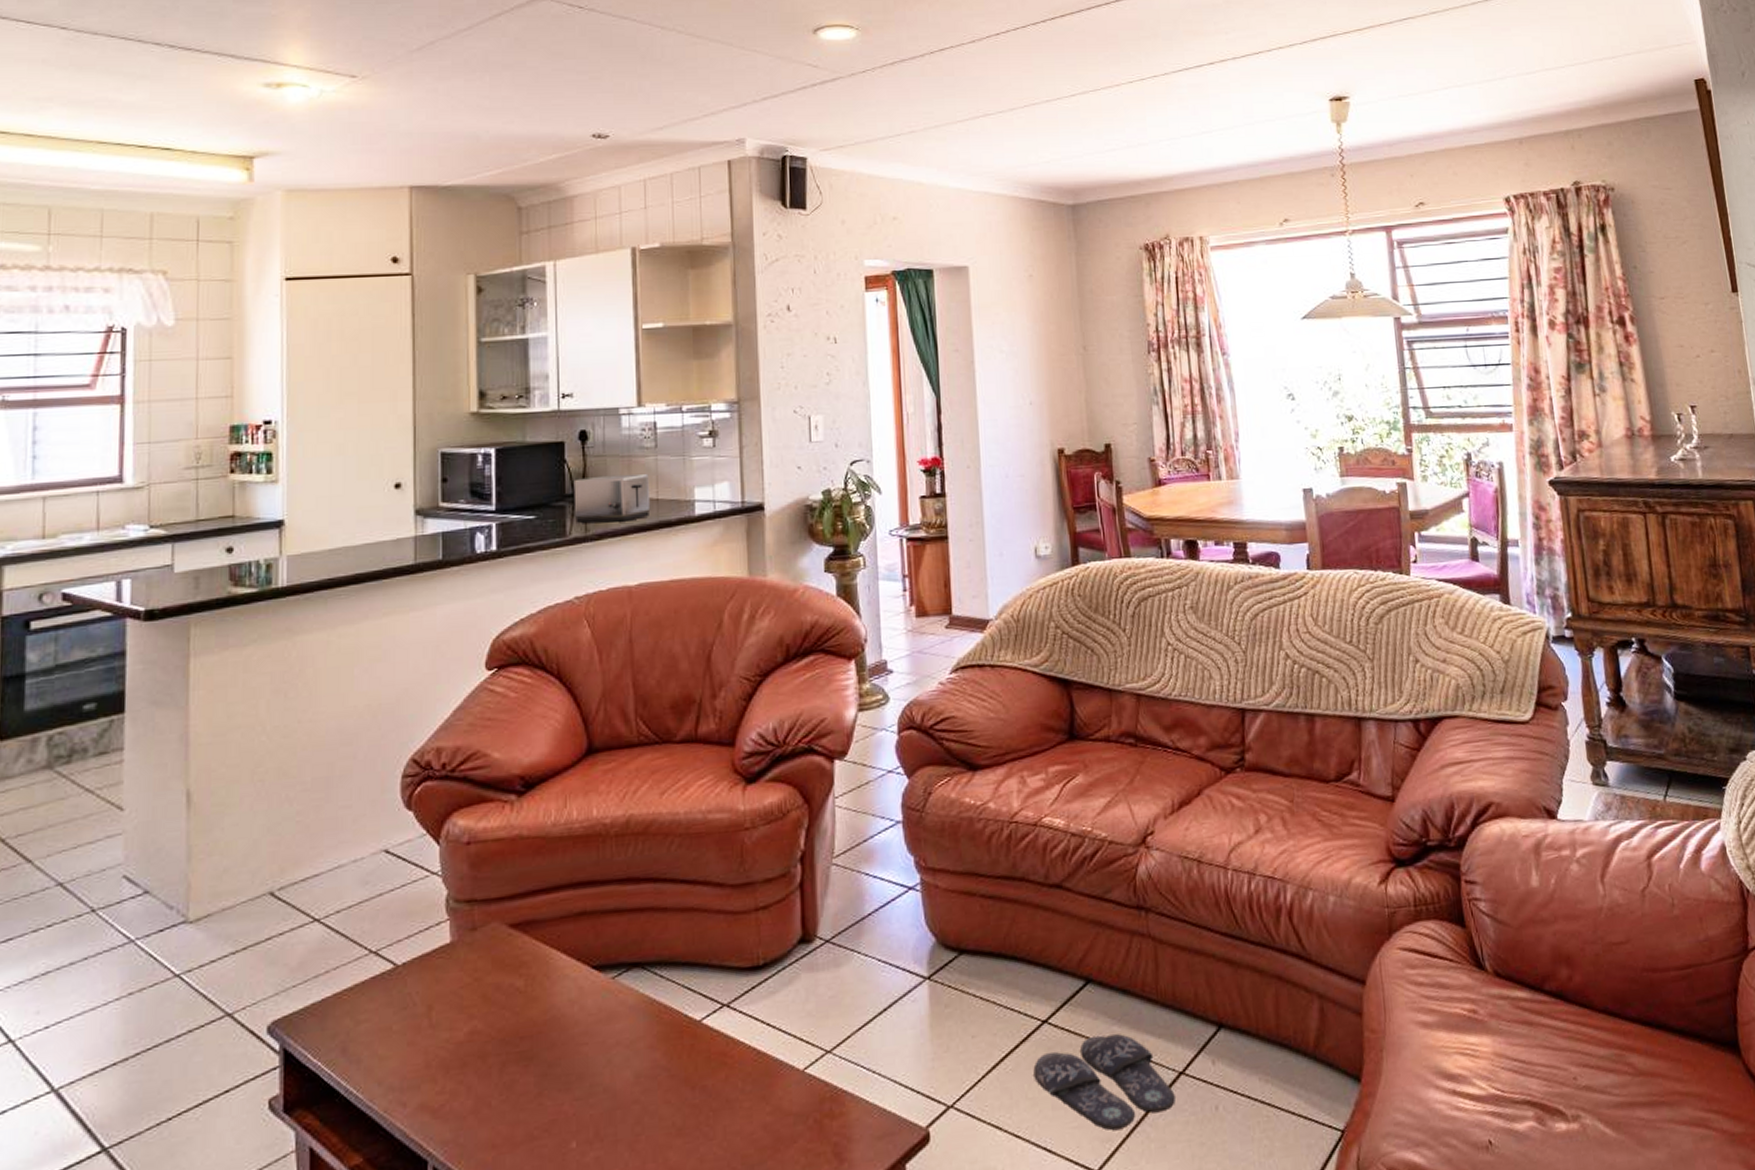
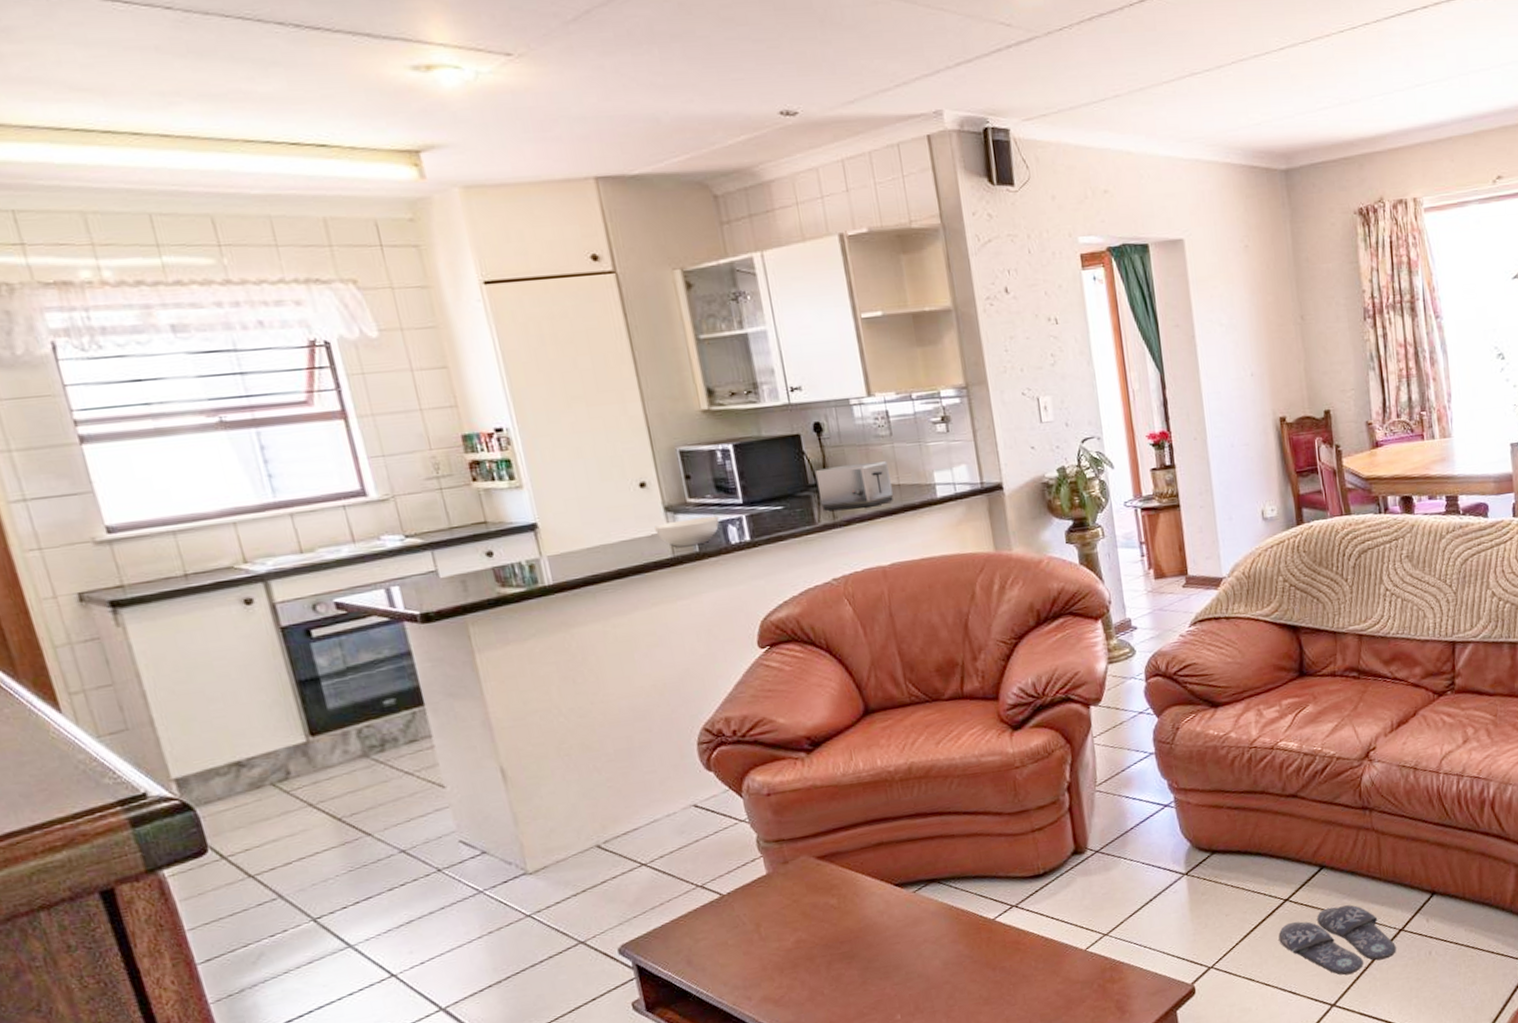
bowl: none [402,522,469,554] -> present [654,516,720,548]

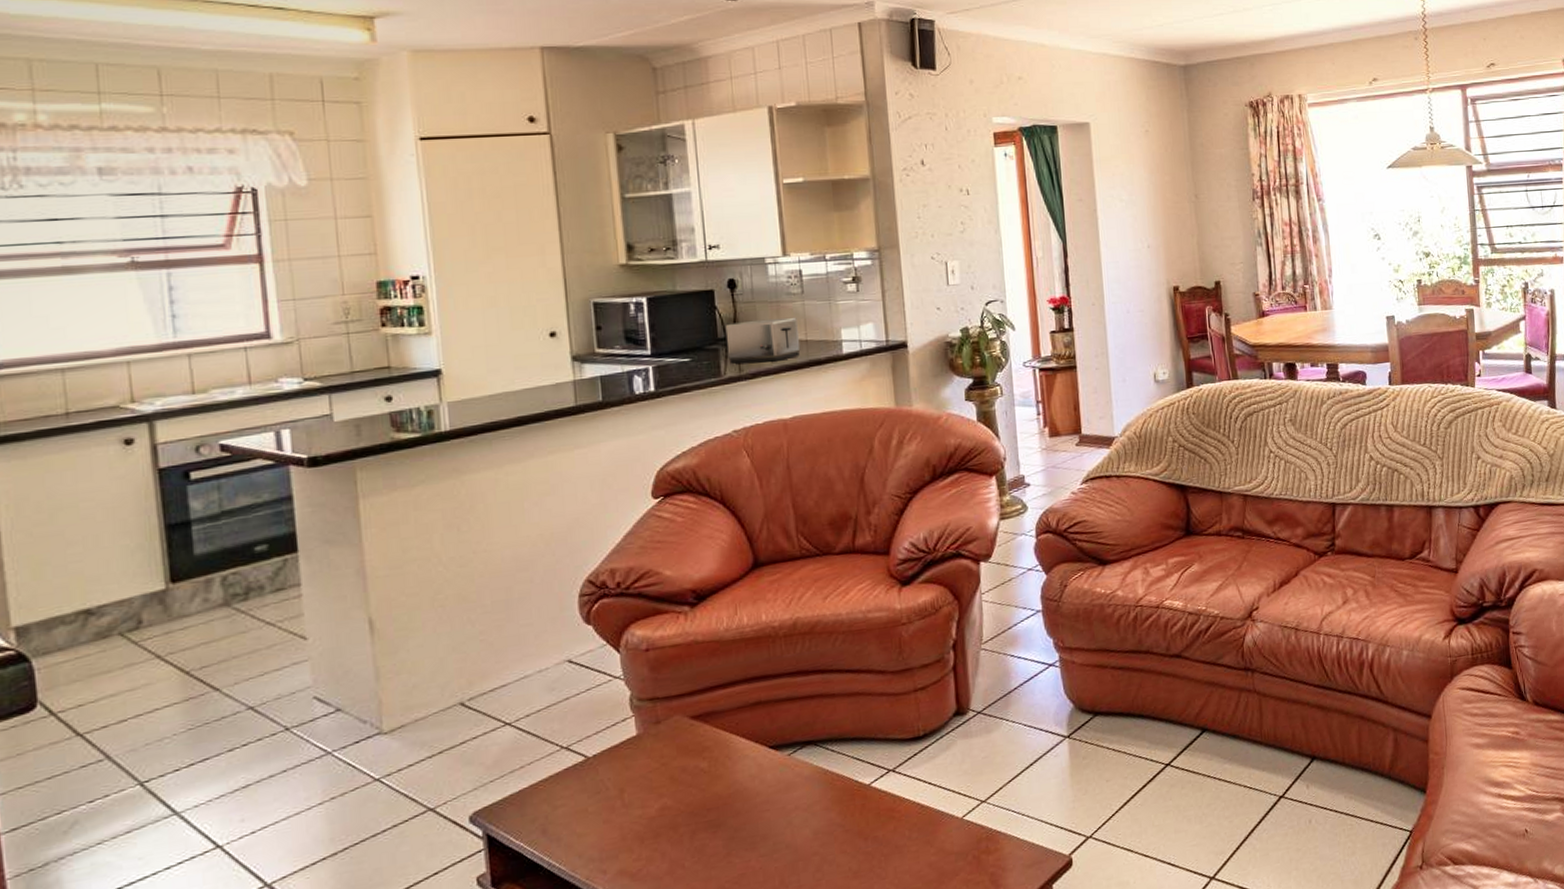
bowl: present [654,516,720,548] -> none [560,366,626,397]
slippers: present [1278,904,1396,975] -> none [1159,770,1277,845]

